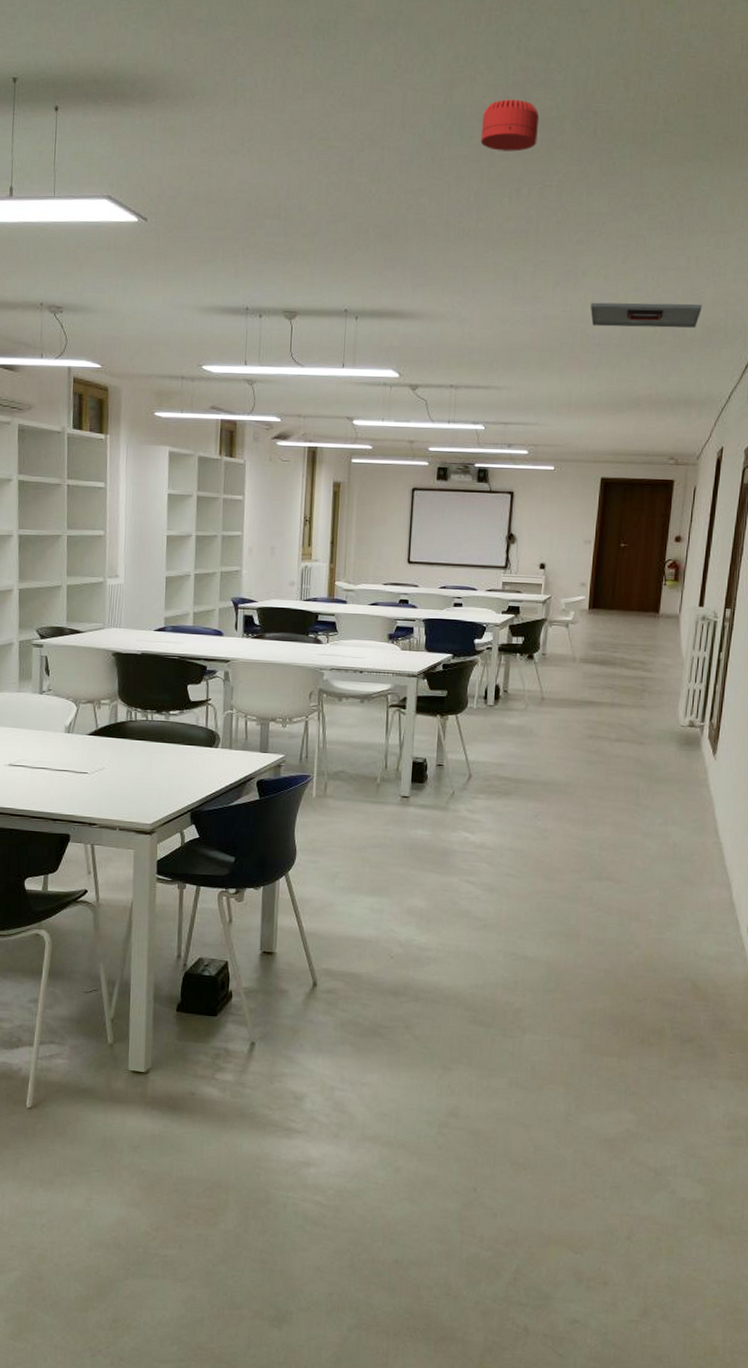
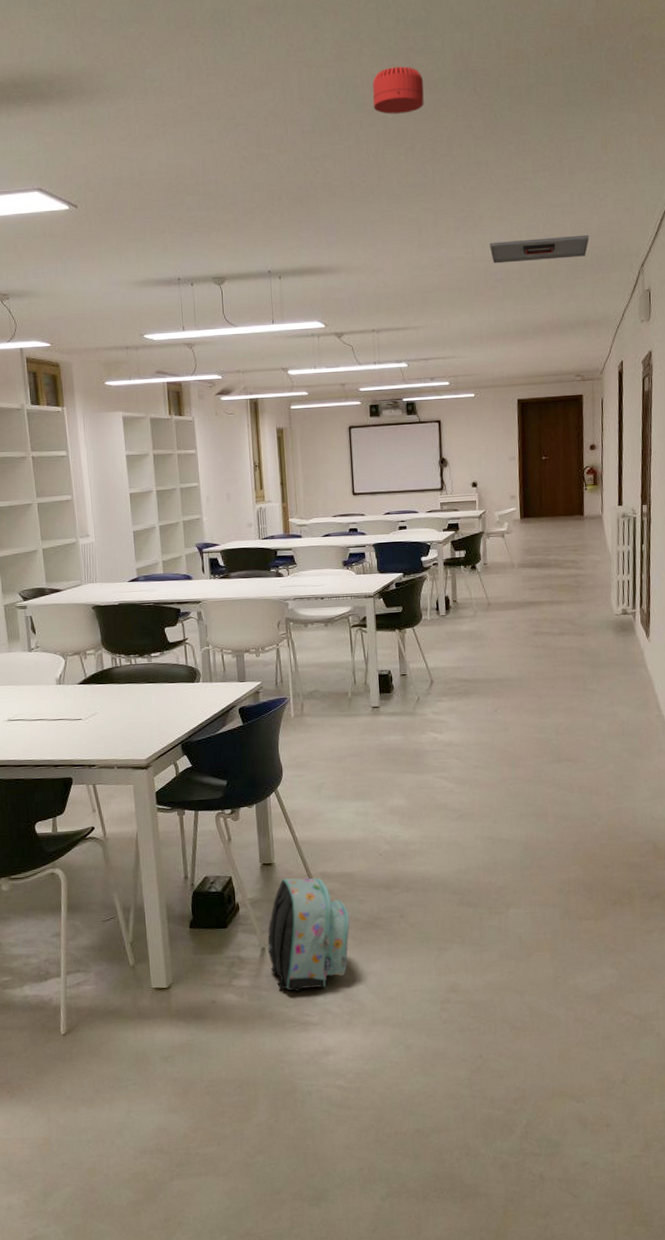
backpack: none [258,970,350,1095] -> present [267,878,350,992]

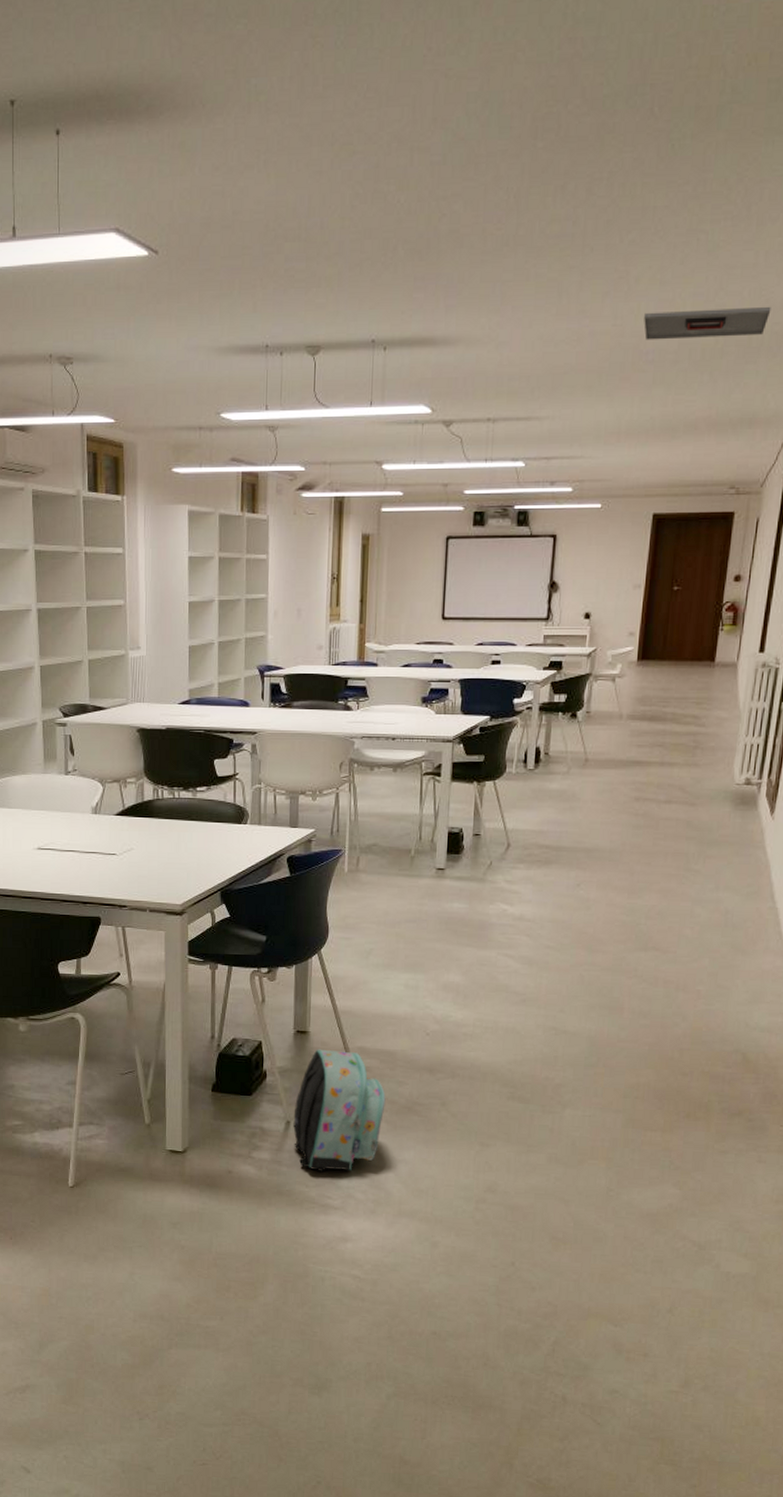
smoke detector: present [372,66,424,114] -> none [521,78,589,142]

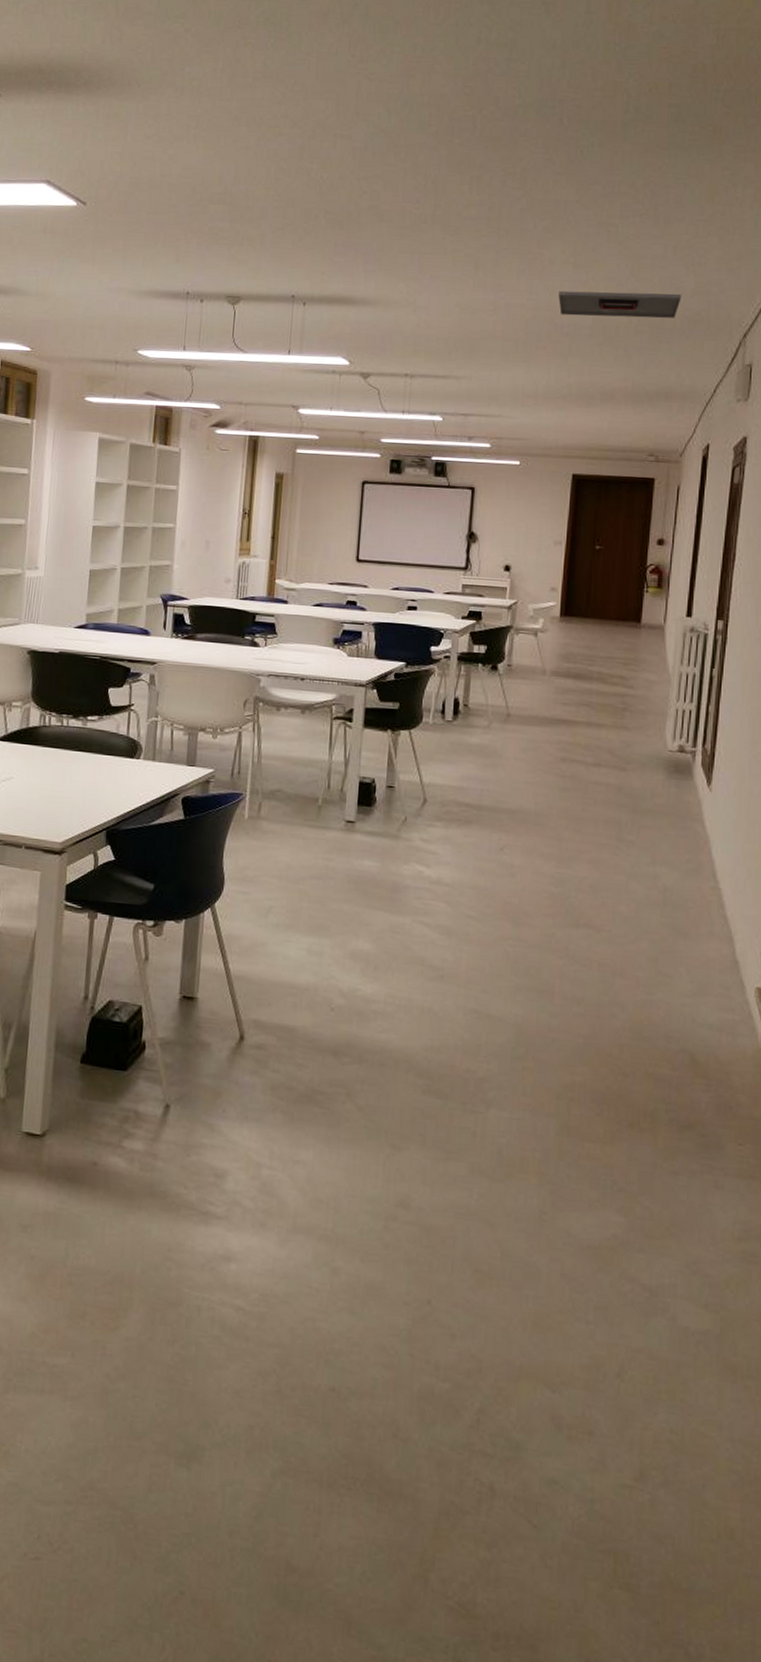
backpack: present [293,1049,386,1172] -> none [172,1019,283,1172]

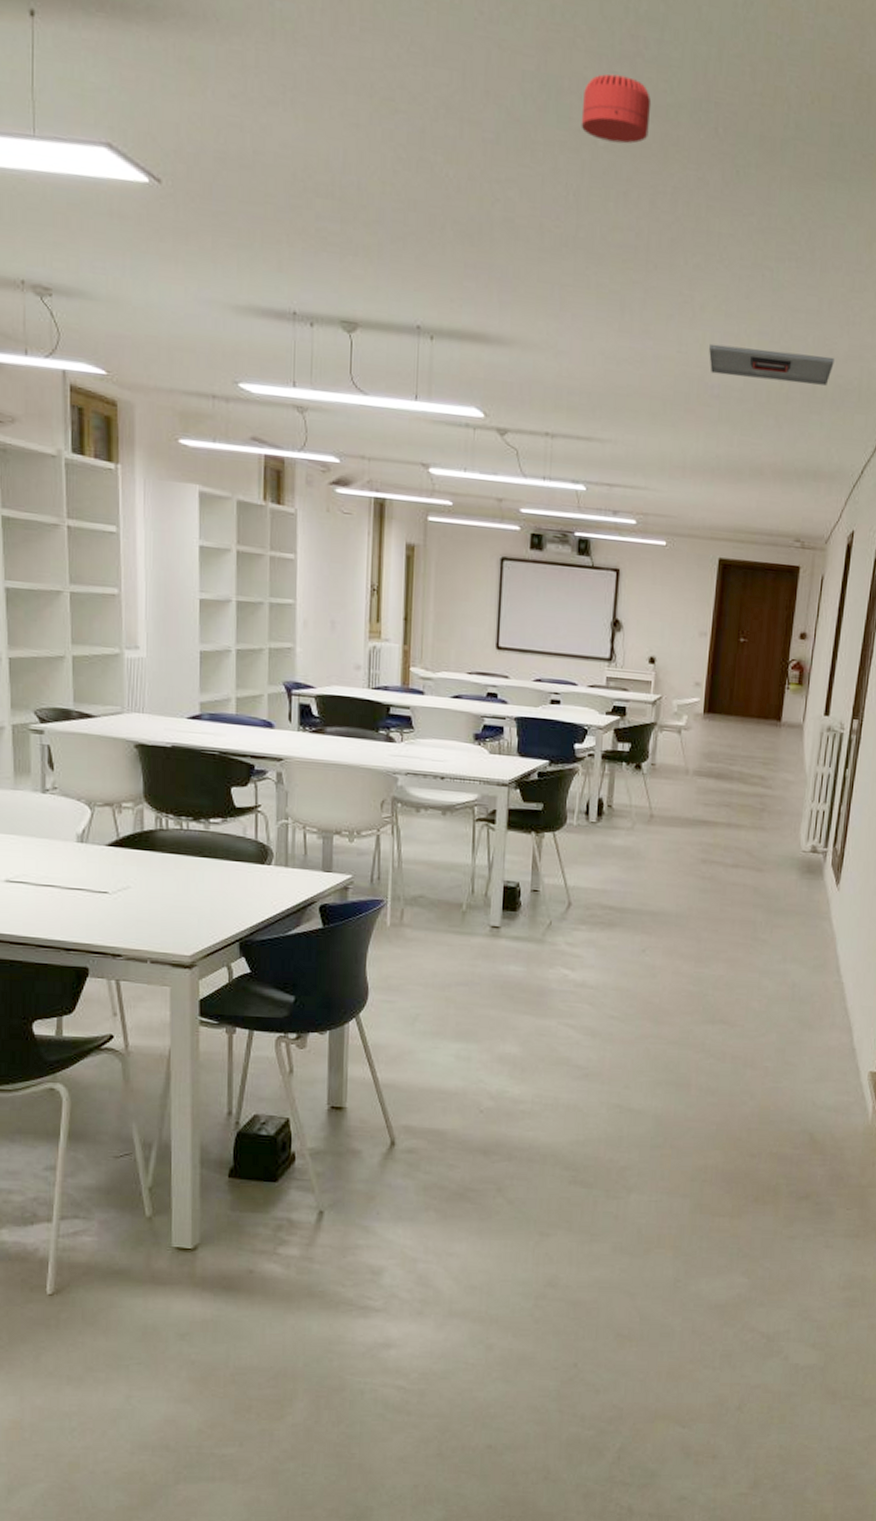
smoke detector: none [438,88,502,139] -> present [581,74,652,144]

